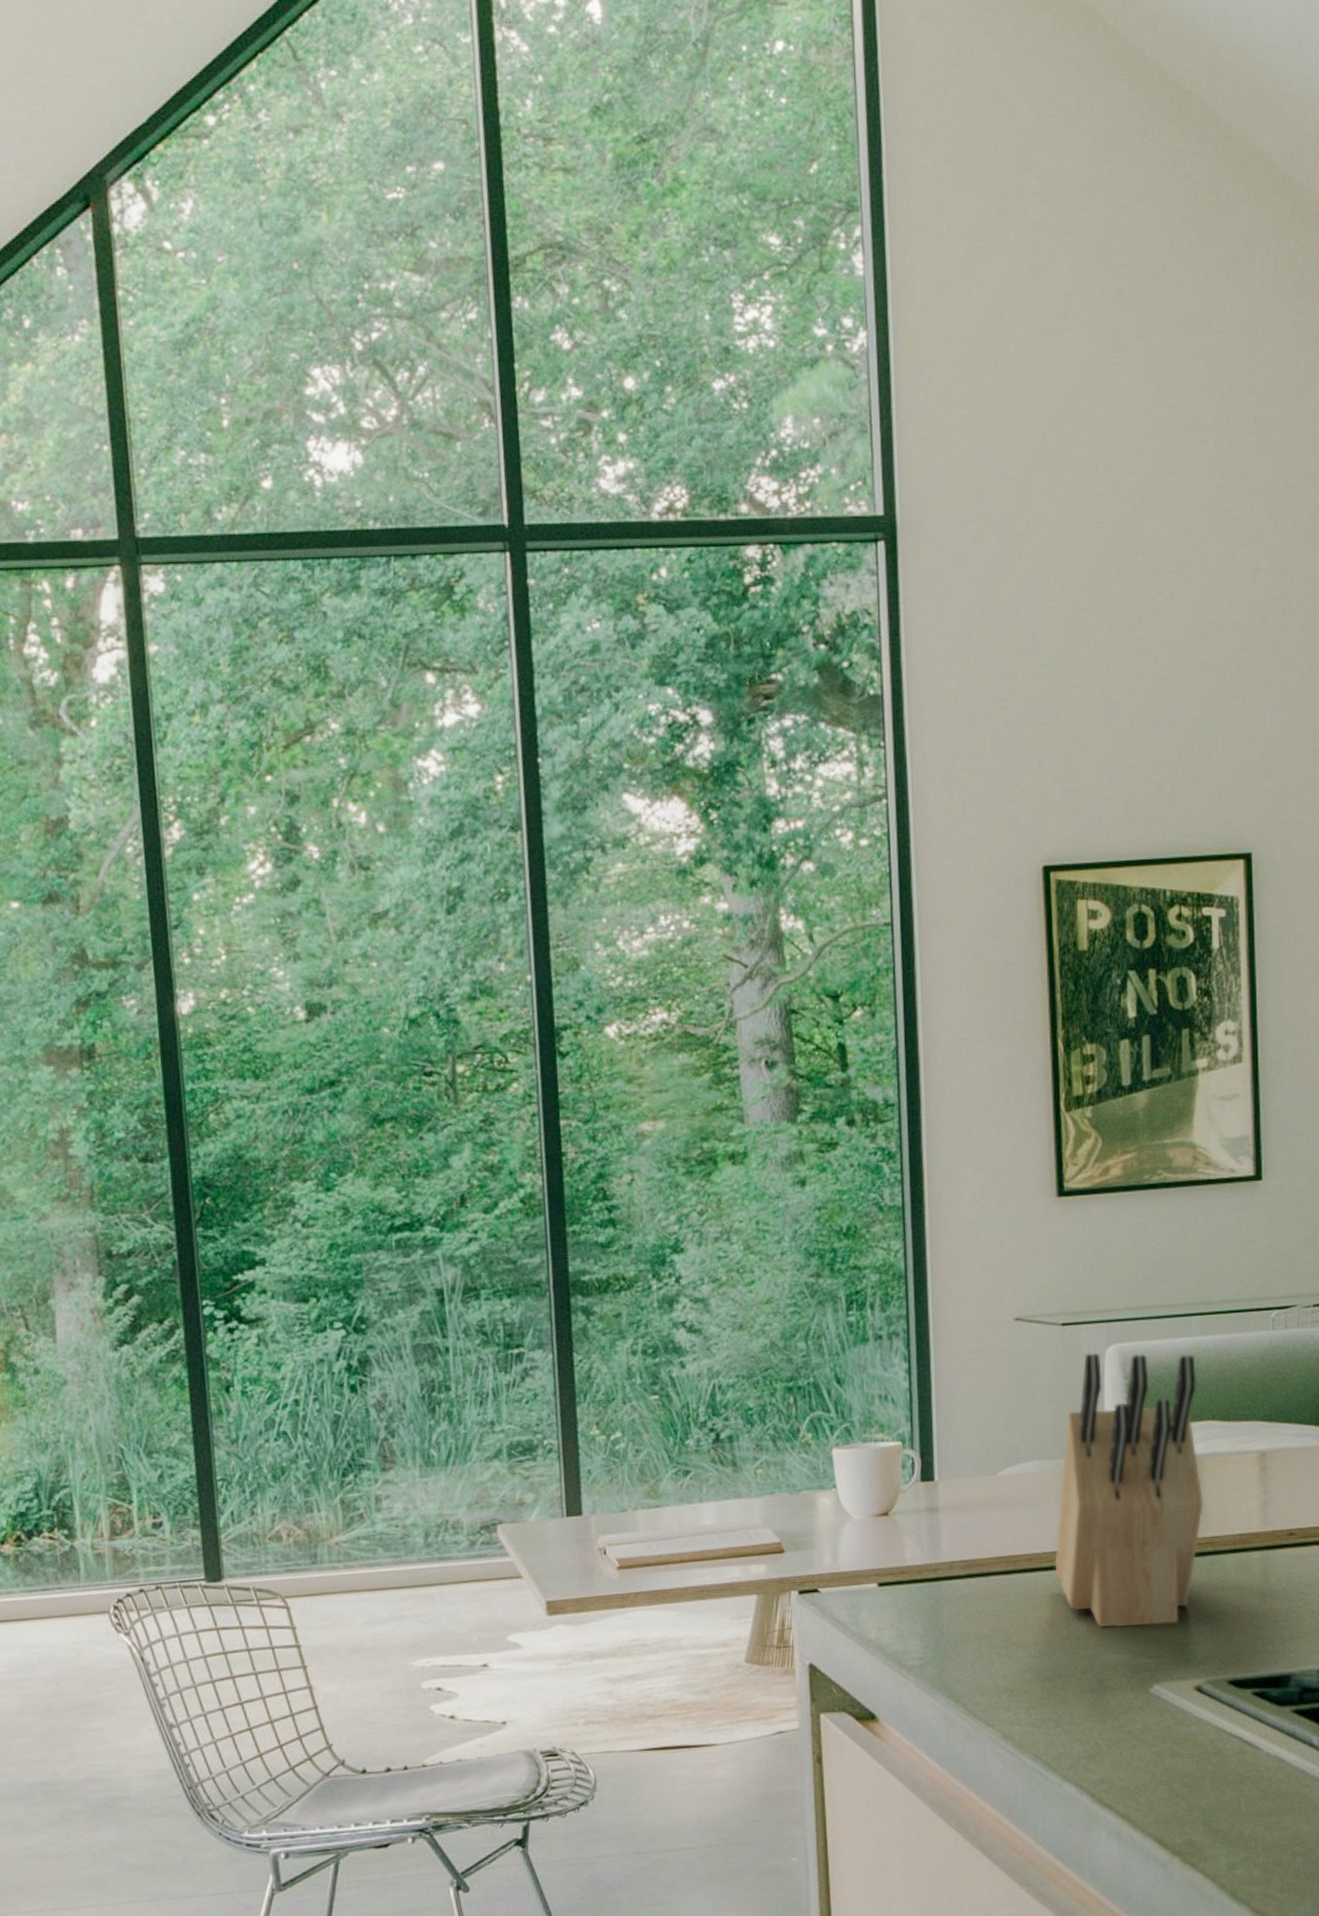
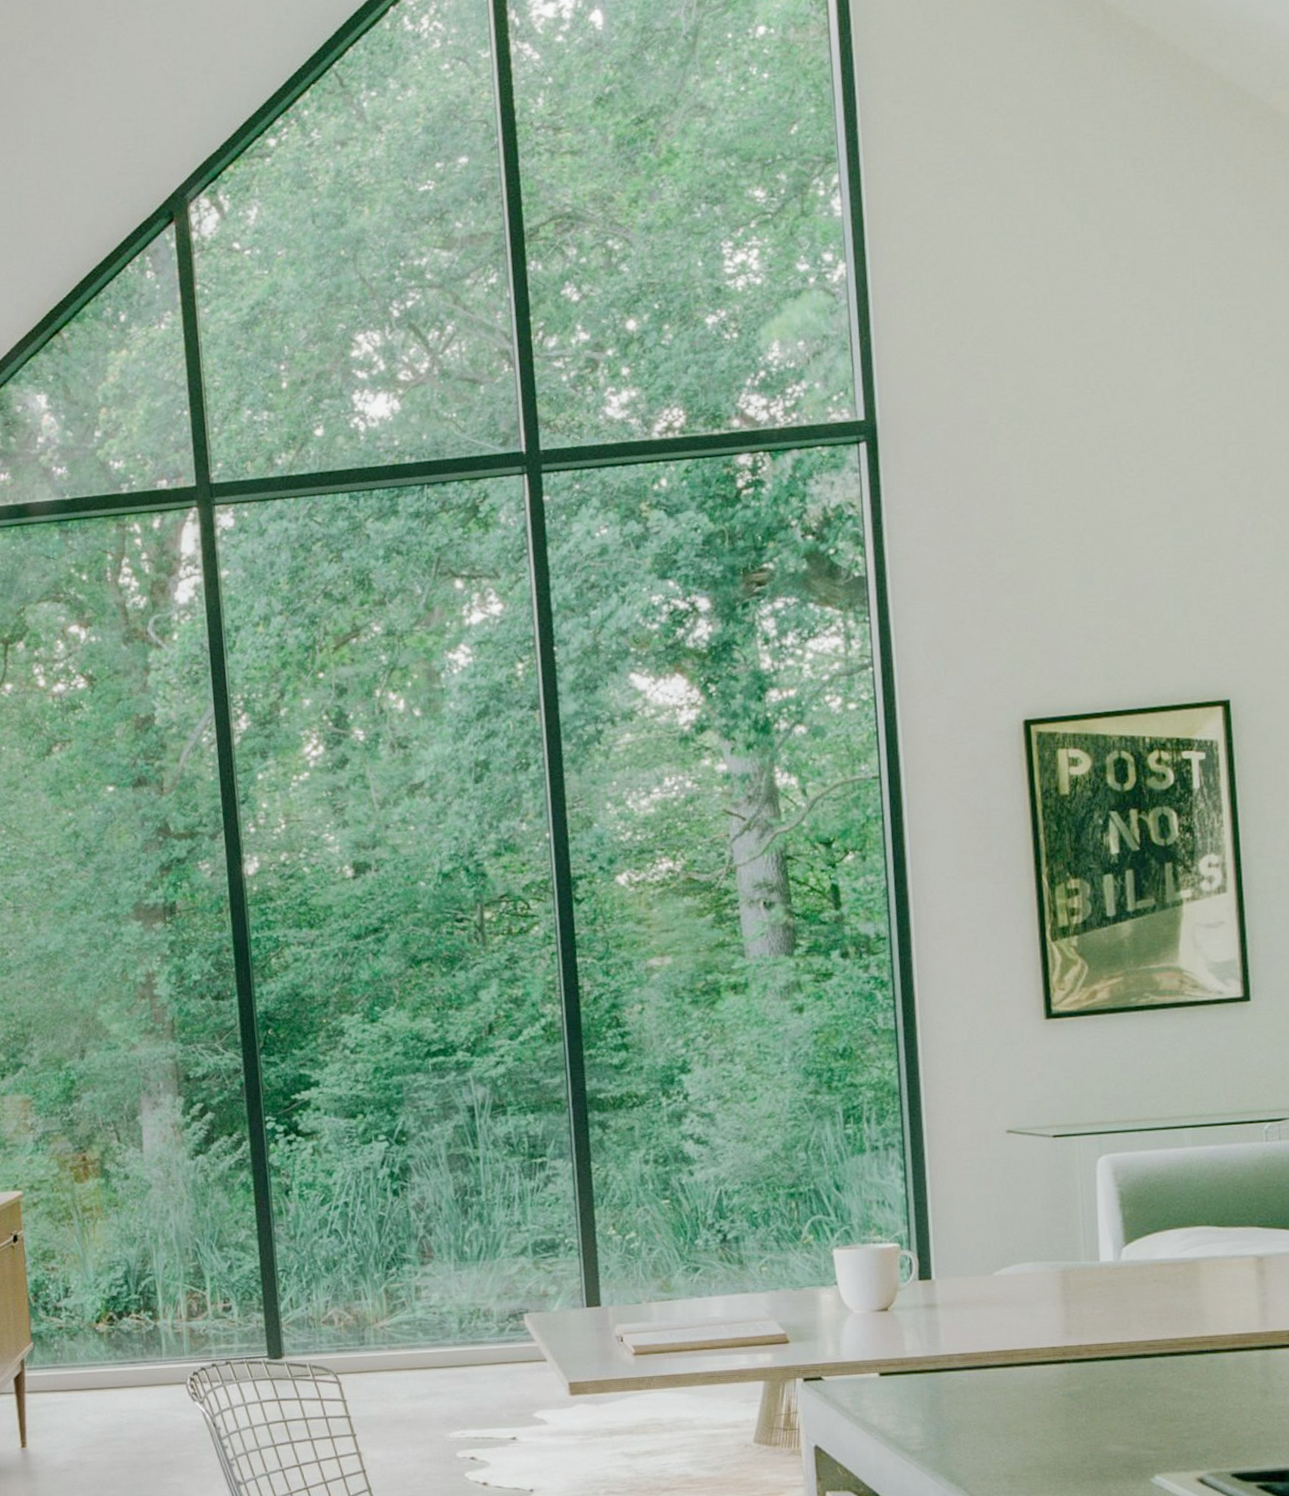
knife block: present [1054,1352,1204,1628] -> none [1051,1162,1201,1420]

